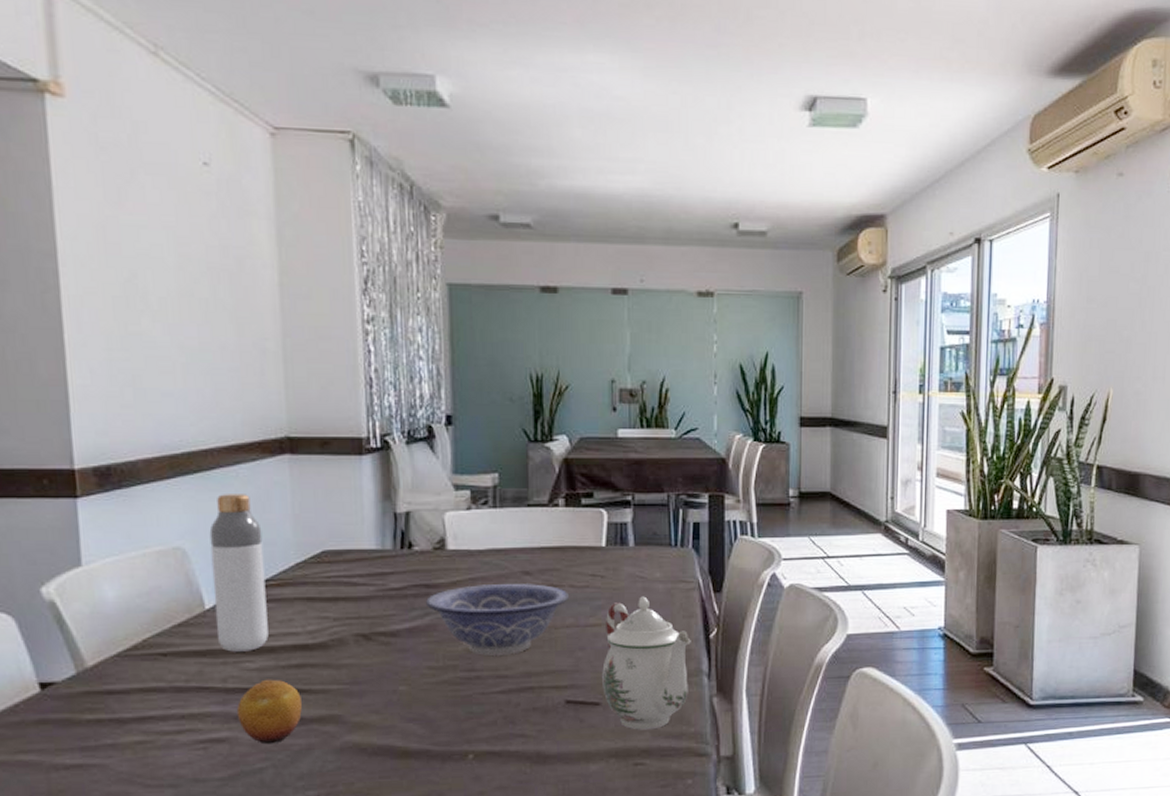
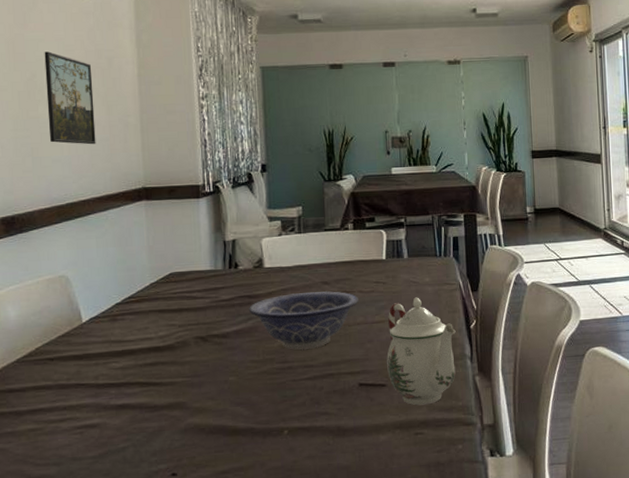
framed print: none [147,243,222,376] -> present [44,51,96,145]
bottle: present [209,494,269,652] -> none [86,232,130,355]
fruit: present [236,679,302,745] -> none [105,375,155,428]

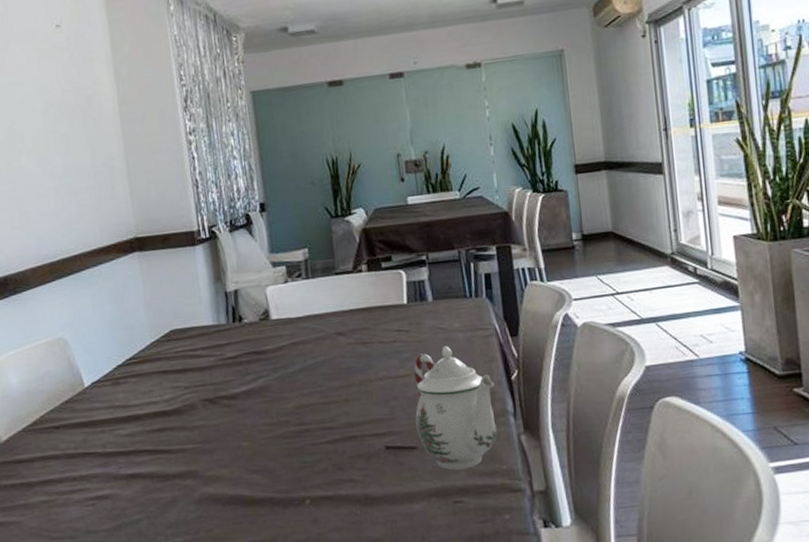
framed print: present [44,51,96,145] -> none [21,95,83,195]
decorative bowl: present [248,291,359,350] -> none [257,343,379,410]

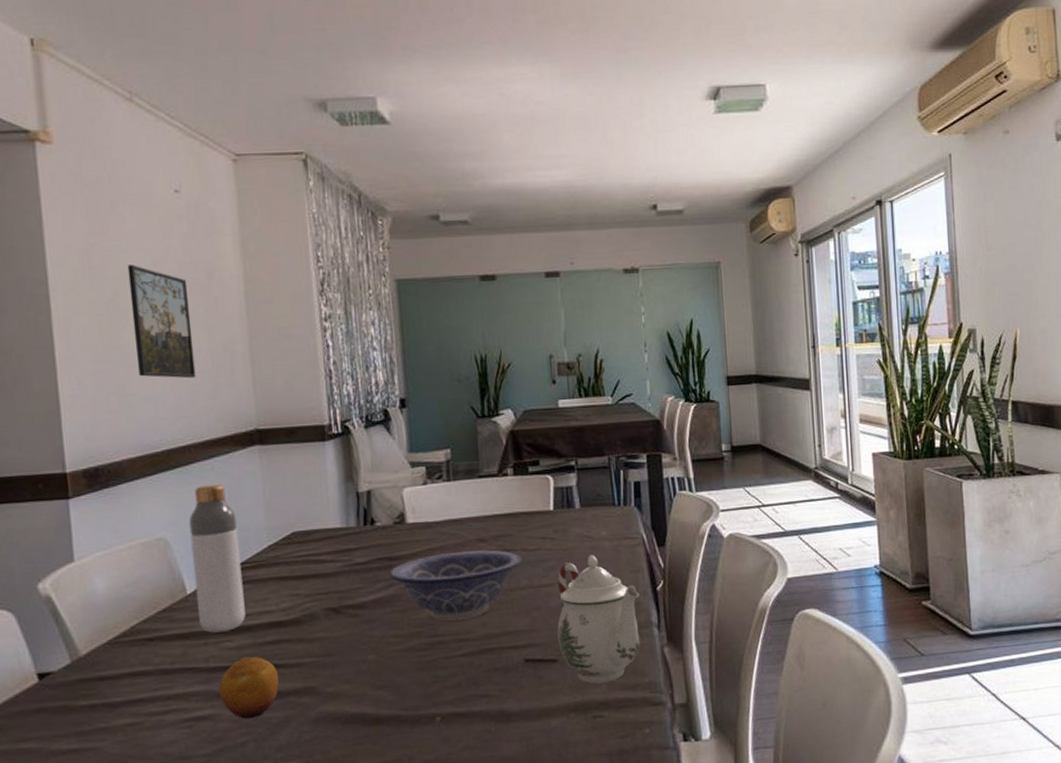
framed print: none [21,95,83,195] -> present [127,264,196,379]
bottle: none [83,288,135,422] -> present [189,484,246,633]
fruit: none [115,442,166,499] -> present [218,656,279,719]
decorative bowl: none [257,343,379,410] -> present [388,550,522,621]

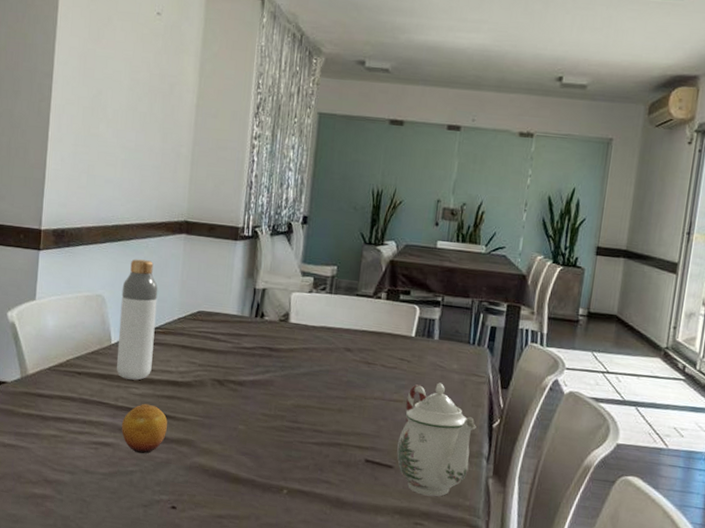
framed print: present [127,264,196,379] -> none [106,70,154,171]
decorative bowl: present [388,550,522,621] -> none [267,353,380,414]

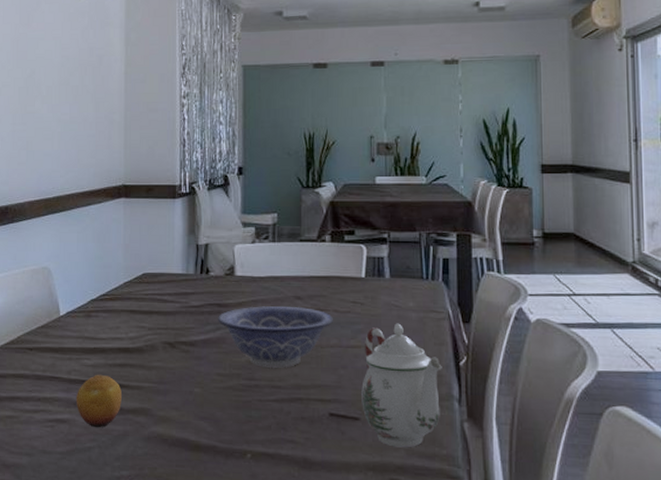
bottle: present [116,259,158,380] -> none [66,228,102,351]
decorative bowl: none [267,353,380,414] -> present [217,306,333,368]

